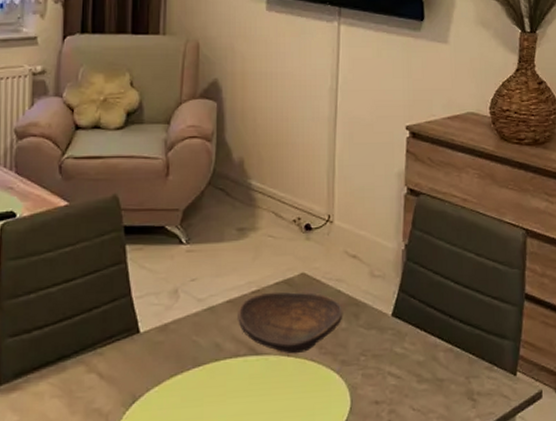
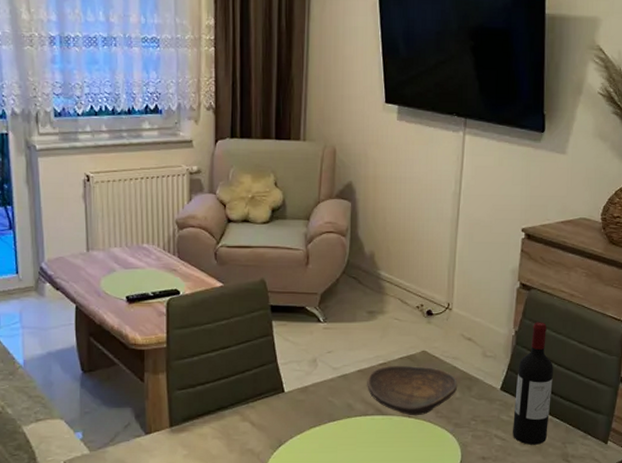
wine bottle: none [408,232,450,383] -> present [513,322,553,445]

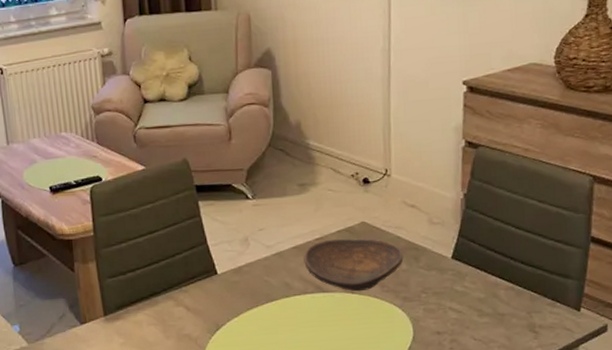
wine bottle: present [513,322,553,445] -> none [468,181,511,317]

